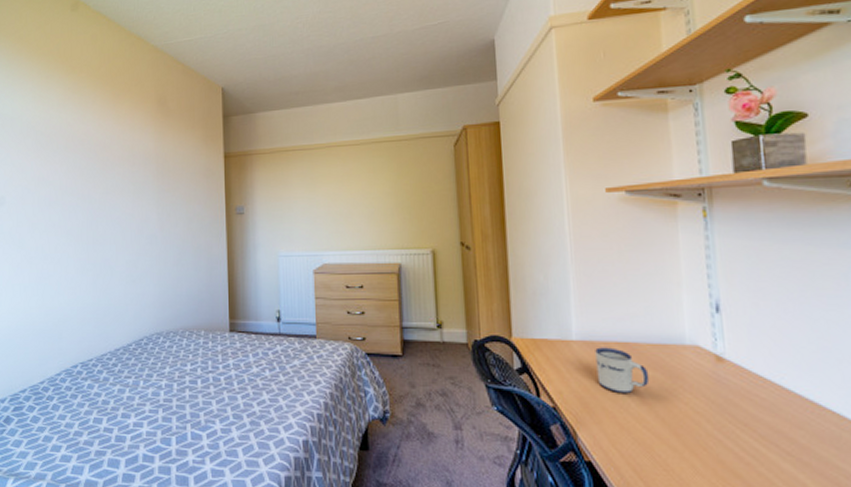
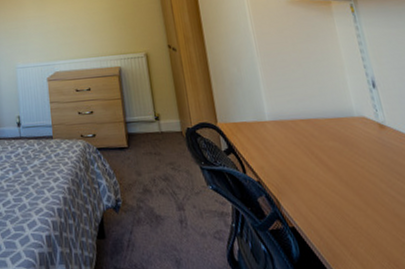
mug: present [595,347,650,394] -> none [285,124,332,164]

